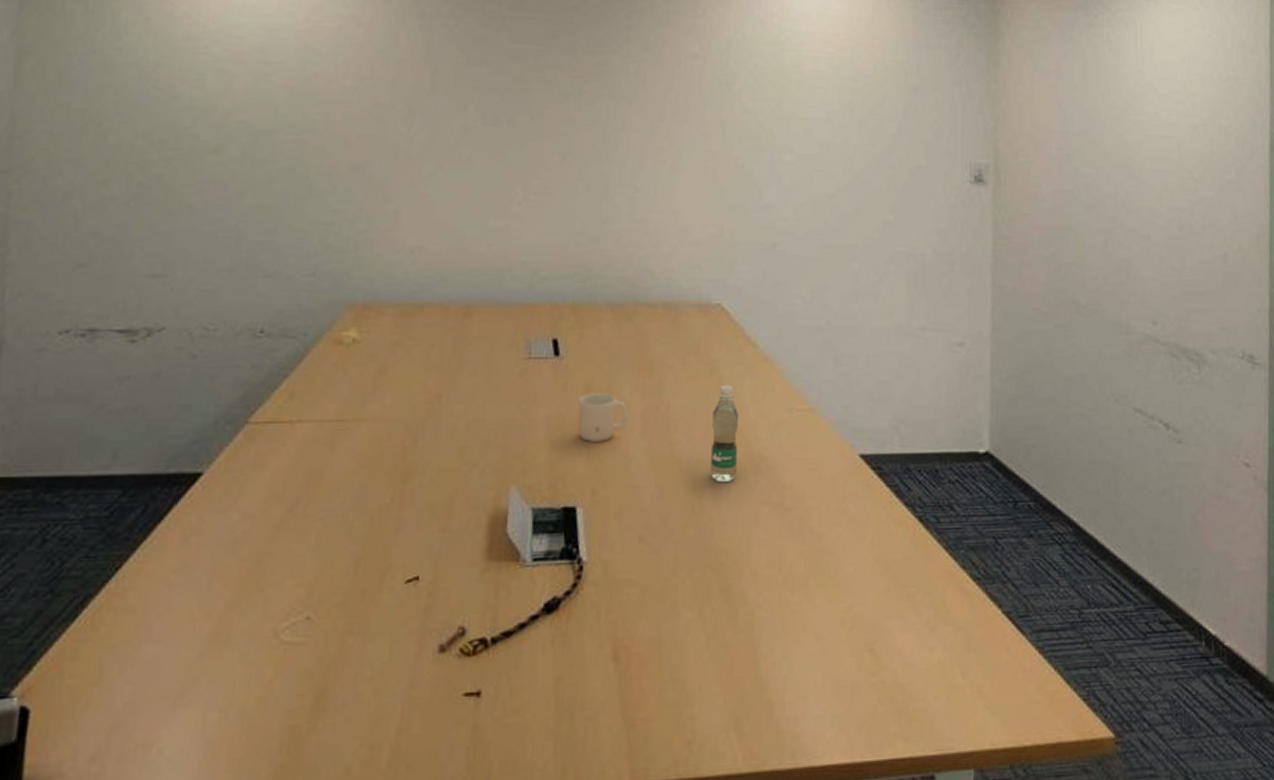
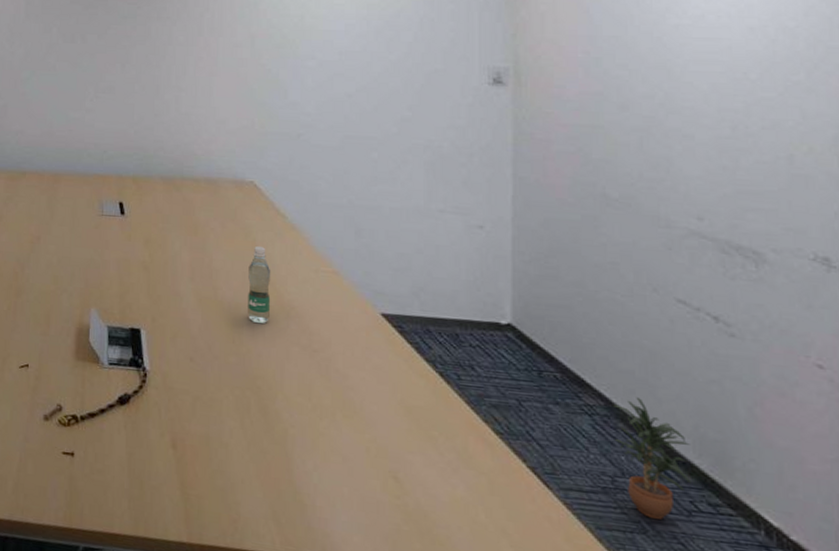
mug: present [577,391,628,442] -> none [139,244,179,282]
potted plant: none [1079,517,1146,649] -> present [611,396,691,520]

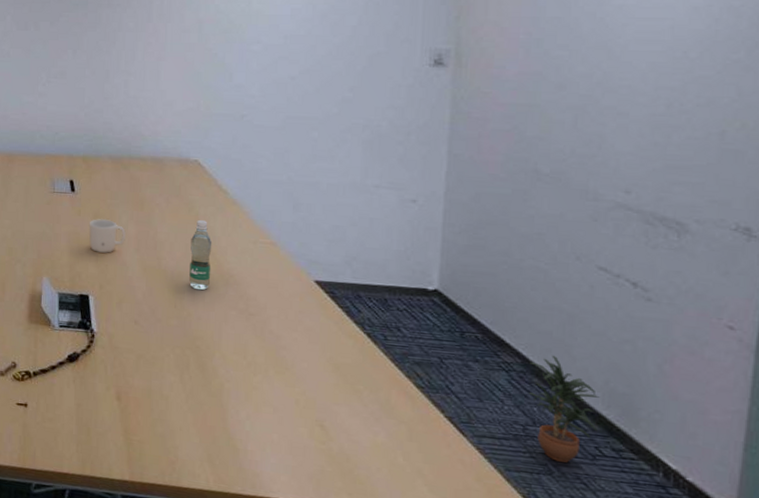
mug: none [139,244,179,282] -> present [88,218,126,253]

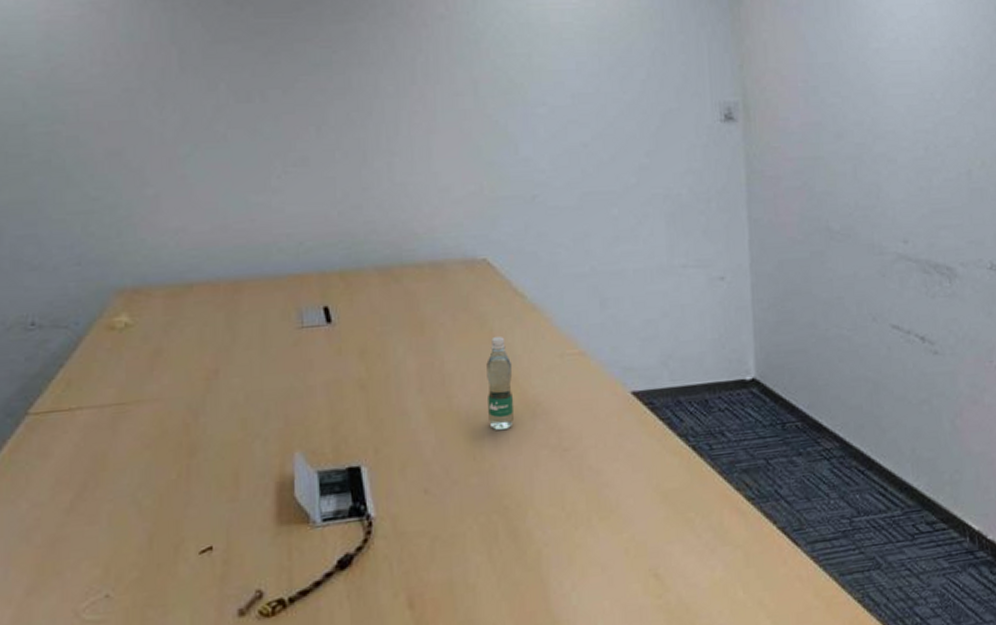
mug: present [88,218,126,253] -> none [353,353,404,403]
potted plant: present [528,355,600,463] -> none [845,430,913,552]

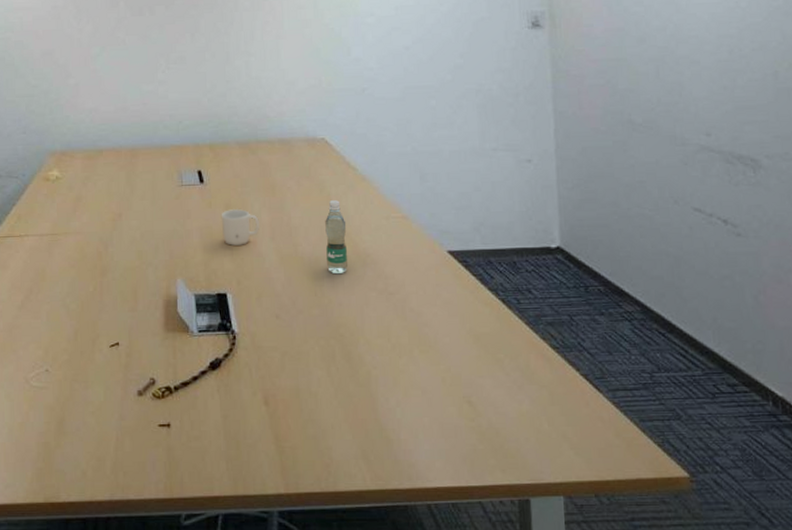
mug: none [353,353,404,403] -> present [221,208,260,246]

